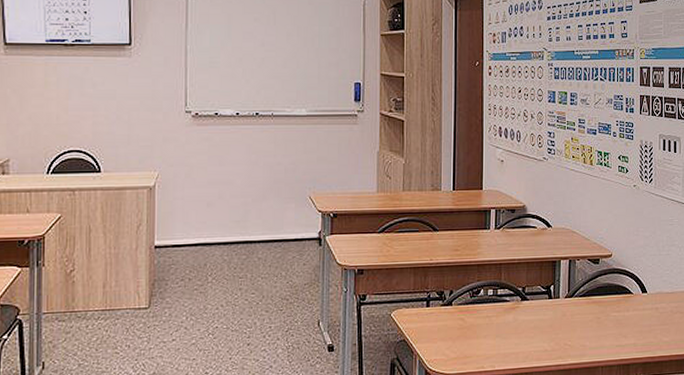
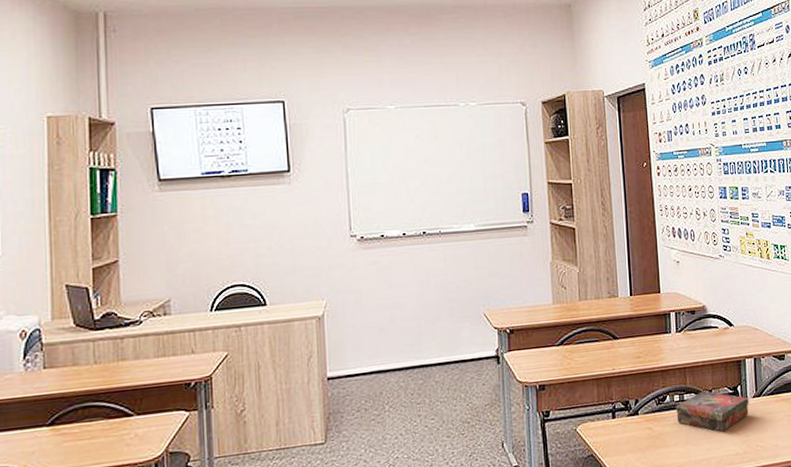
book: none [489,287,561,328] -> present [676,390,749,432]

